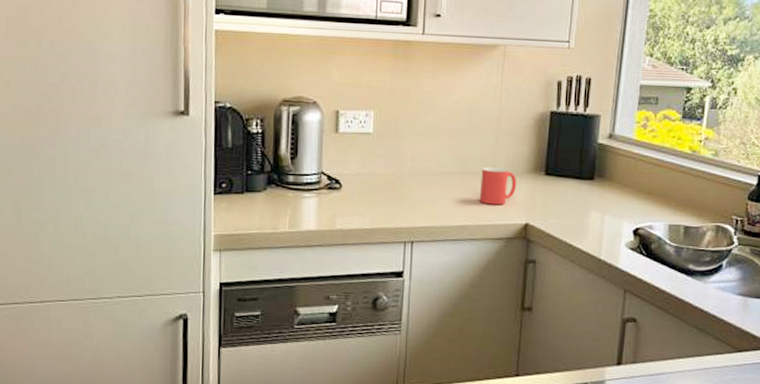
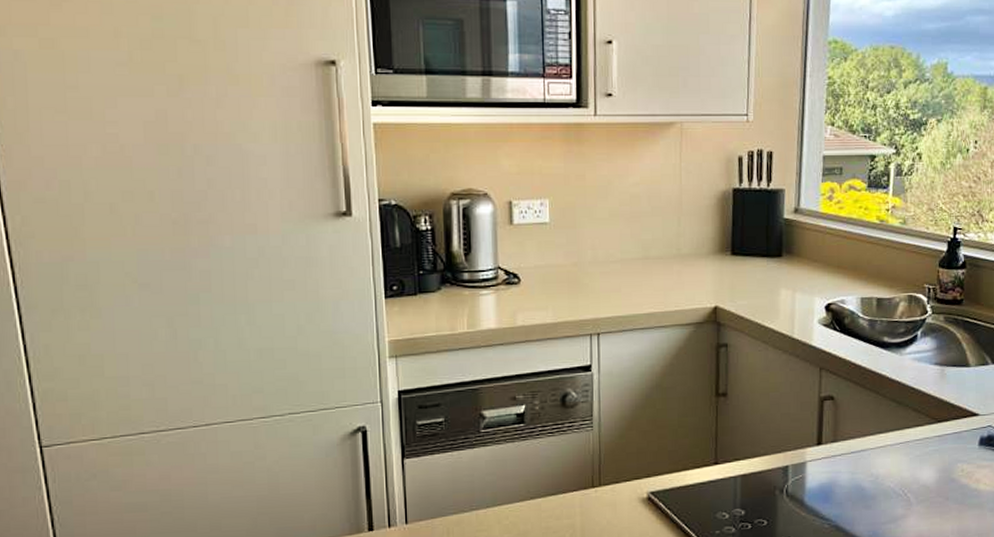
mug: present [479,167,516,205] -> none [665,250,703,290]

